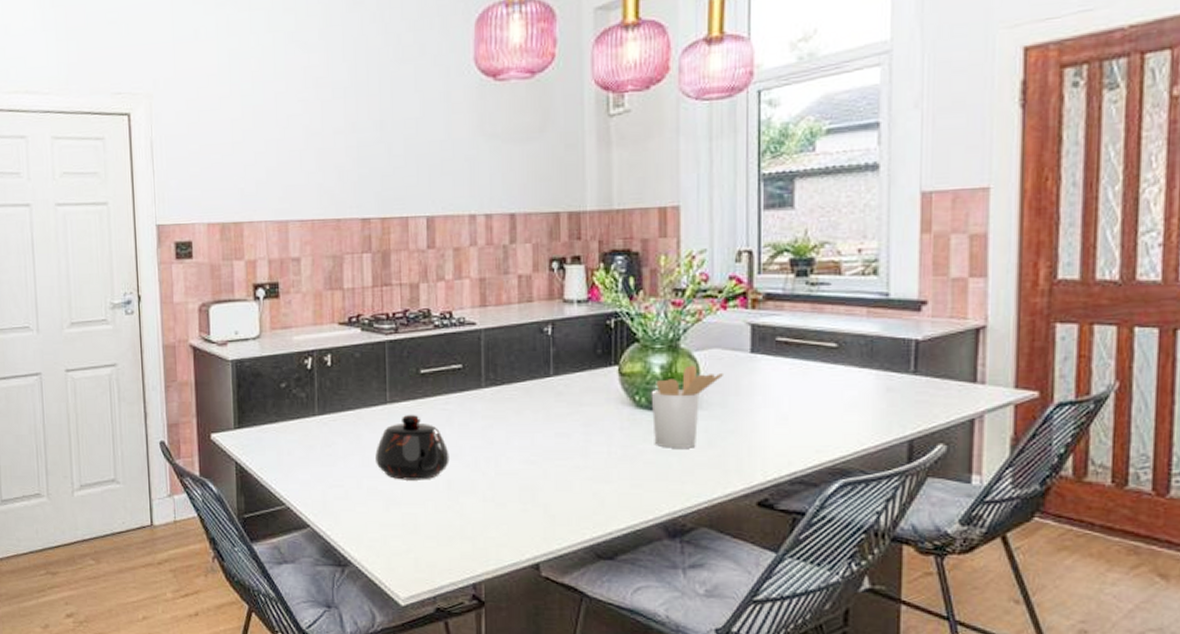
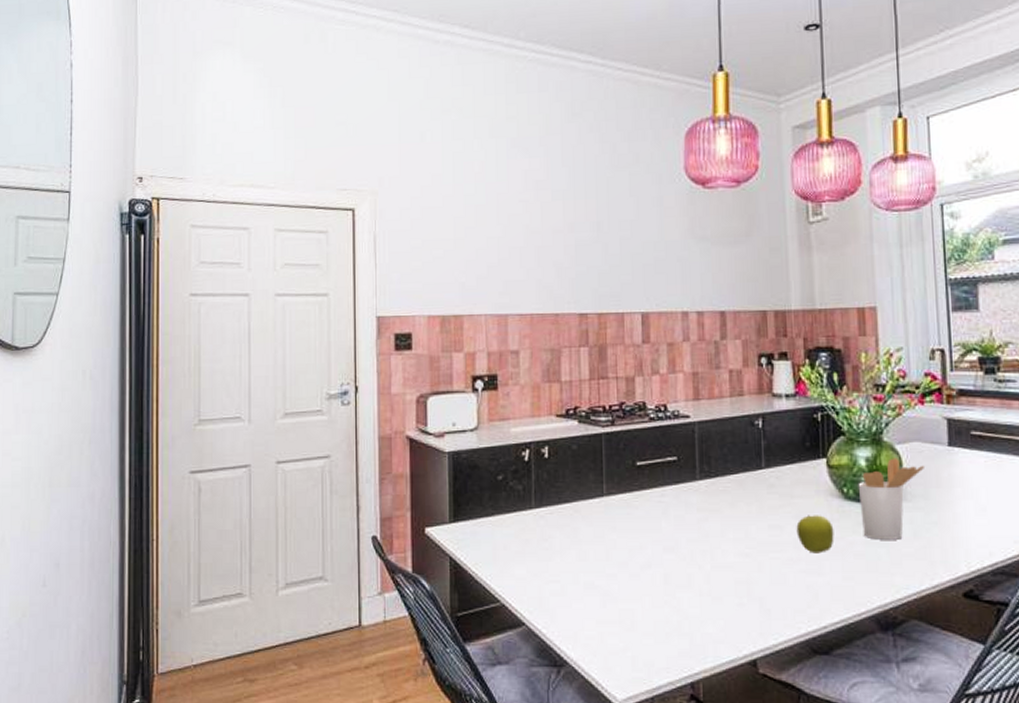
teapot: present [375,414,450,480] -> none [592,506,666,575]
fruit: none [584,423,624,461] -> present [796,515,834,554]

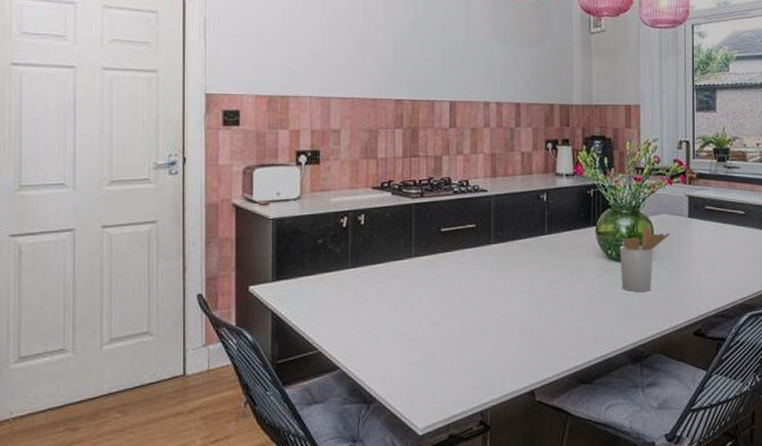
fruit: present [796,515,834,554] -> none [570,272,599,303]

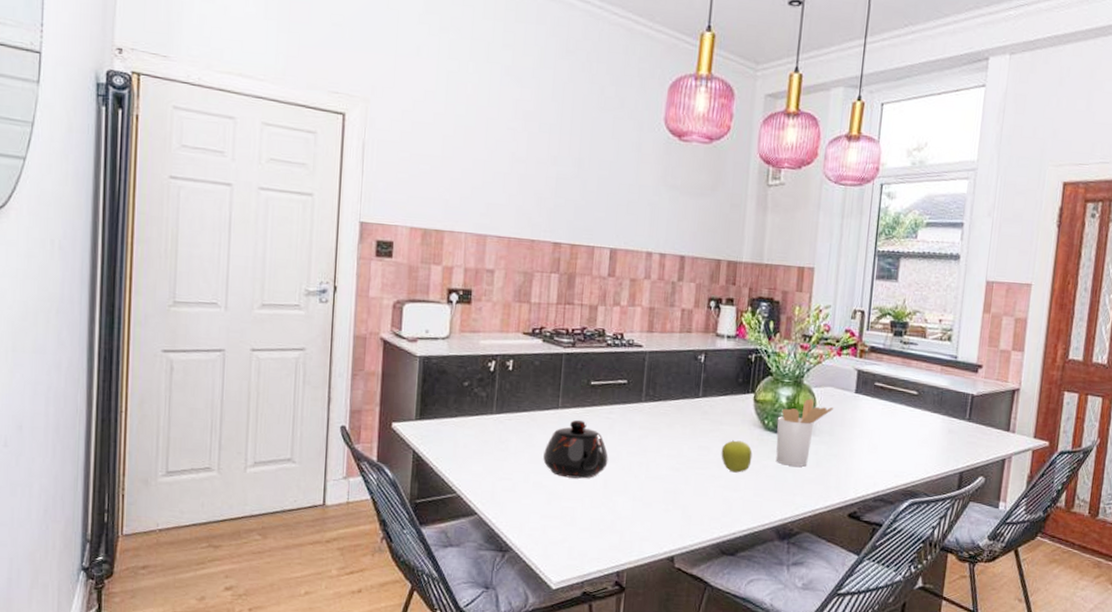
teapot: none [401,266,463,324] -> present [543,419,608,479]
fruit: none [570,272,599,303] -> present [721,440,753,473]

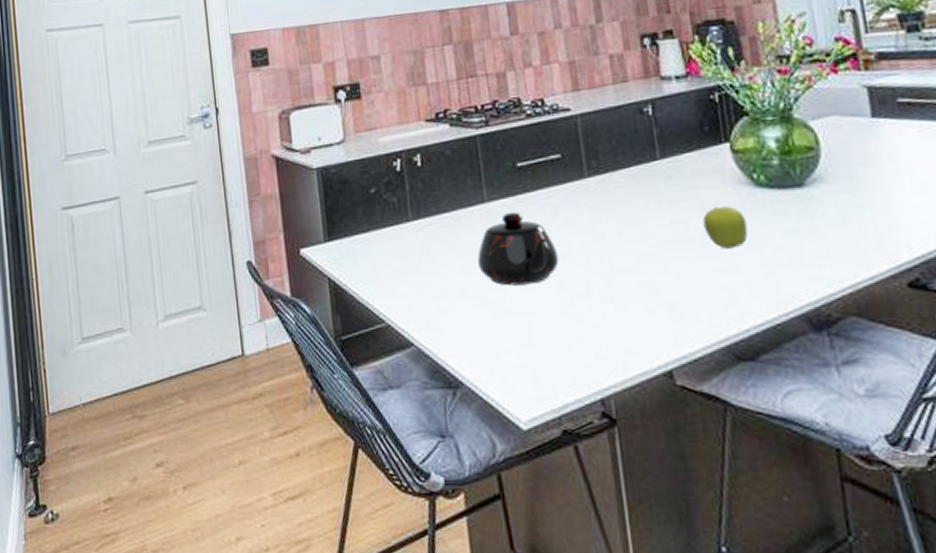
utensil holder: present [776,398,833,467] -> none [769,135,846,229]

